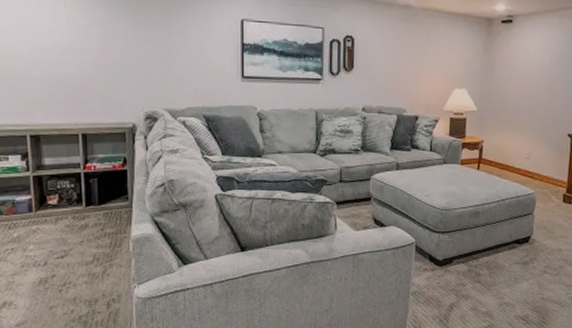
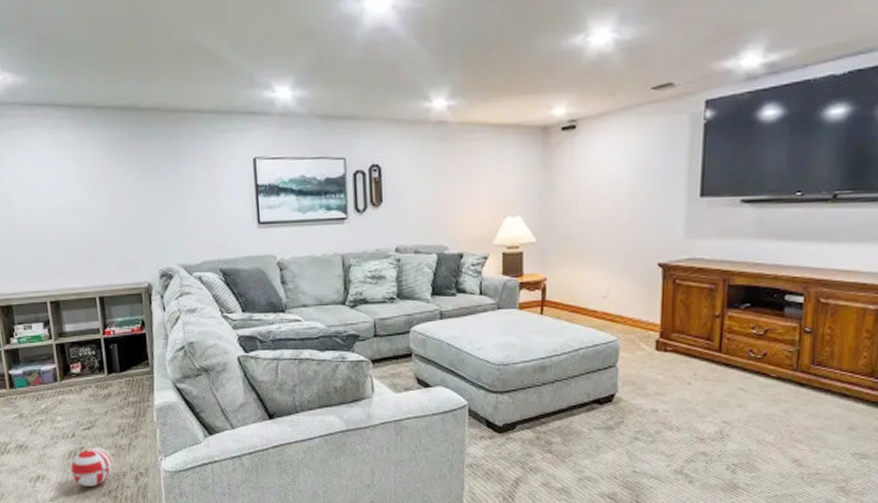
ball: none [40,275,86,312] -> present [70,447,114,486]

